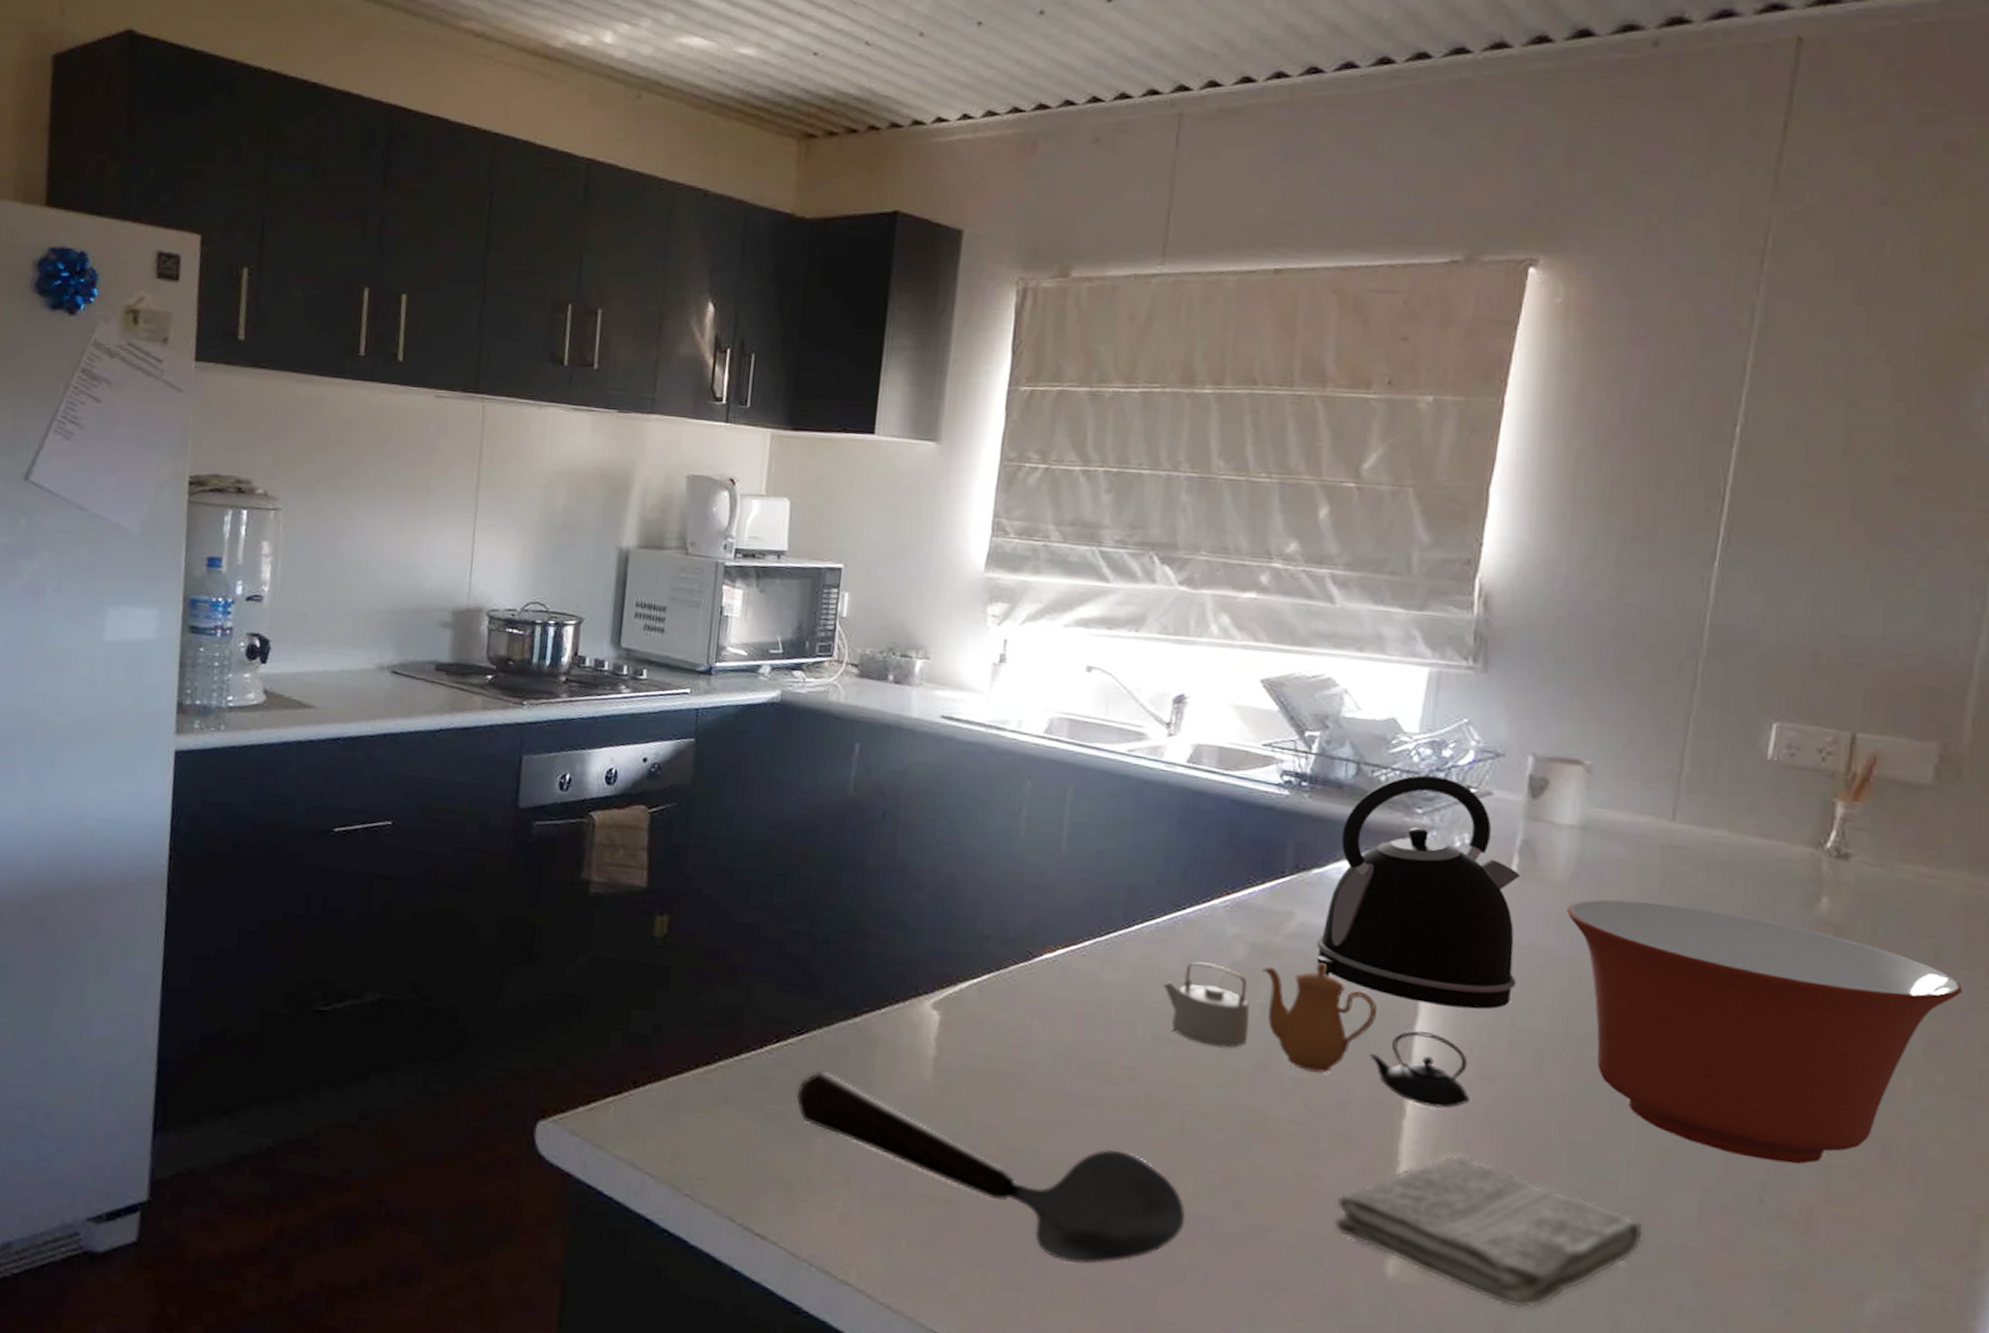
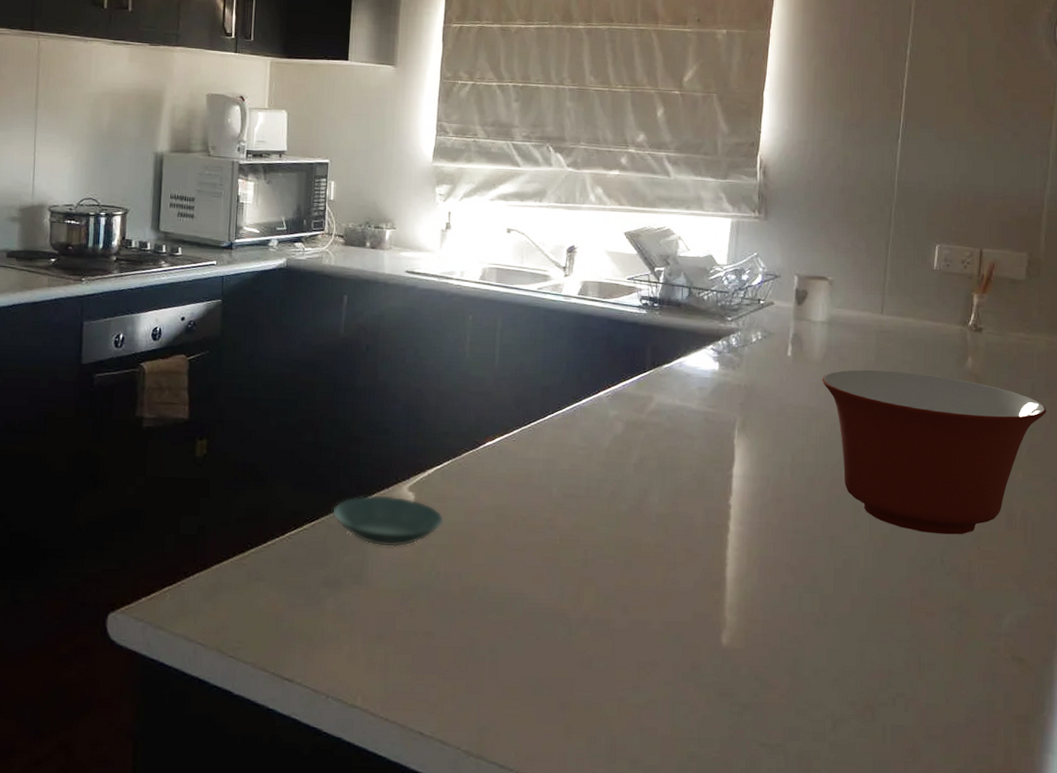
spoon: present [796,1071,1186,1264] -> none [311,548,591,667]
saucer: none [827,1008,979,1081] -> present [332,495,444,547]
teapot: present [1162,961,1470,1109] -> none [568,430,769,524]
kettle: present [1316,774,1521,1010] -> none [668,293,794,453]
washcloth: present [1333,1154,1643,1309] -> none [687,555,875,655]

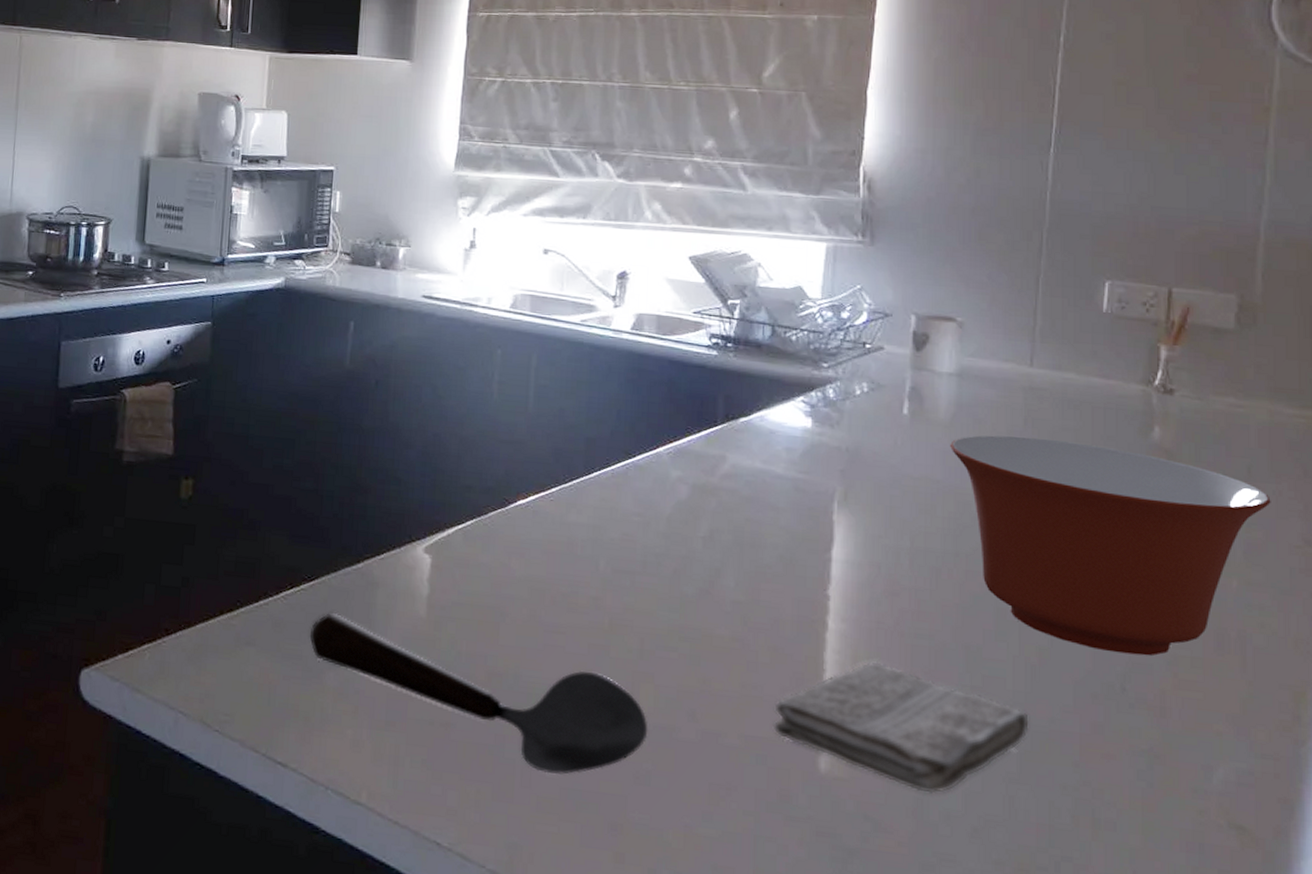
spoon: none [311,548,591,667] -> present [309,613,648,775]
saucer: present [332,495,444,547] -> none [334,554,466,618]
washcloth: none [687,555,875,655] -> present [772,661,1029,794]

